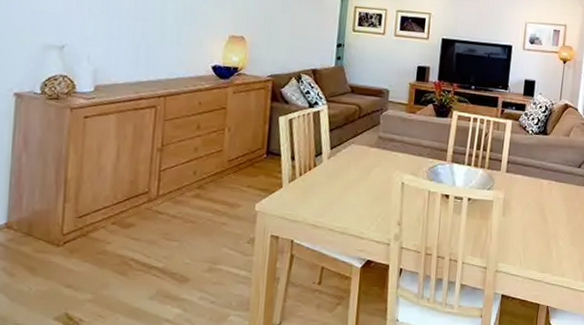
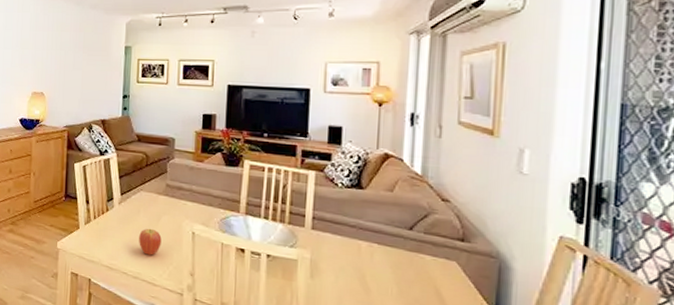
fruit: none [347,181,371,209] -> present [139,228,162,256]

